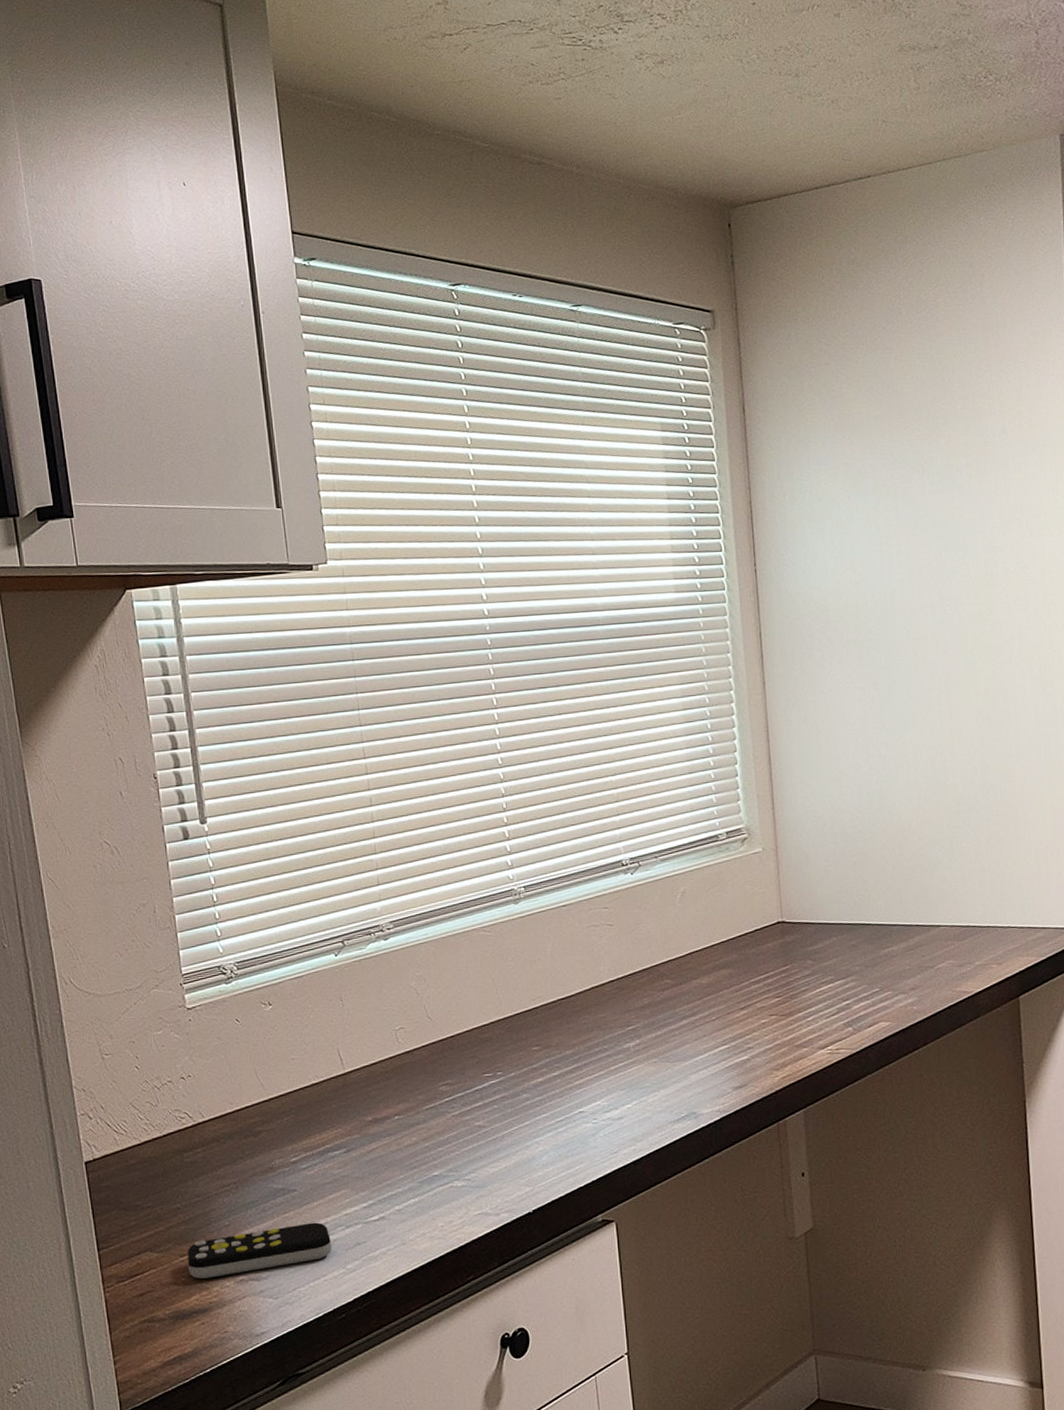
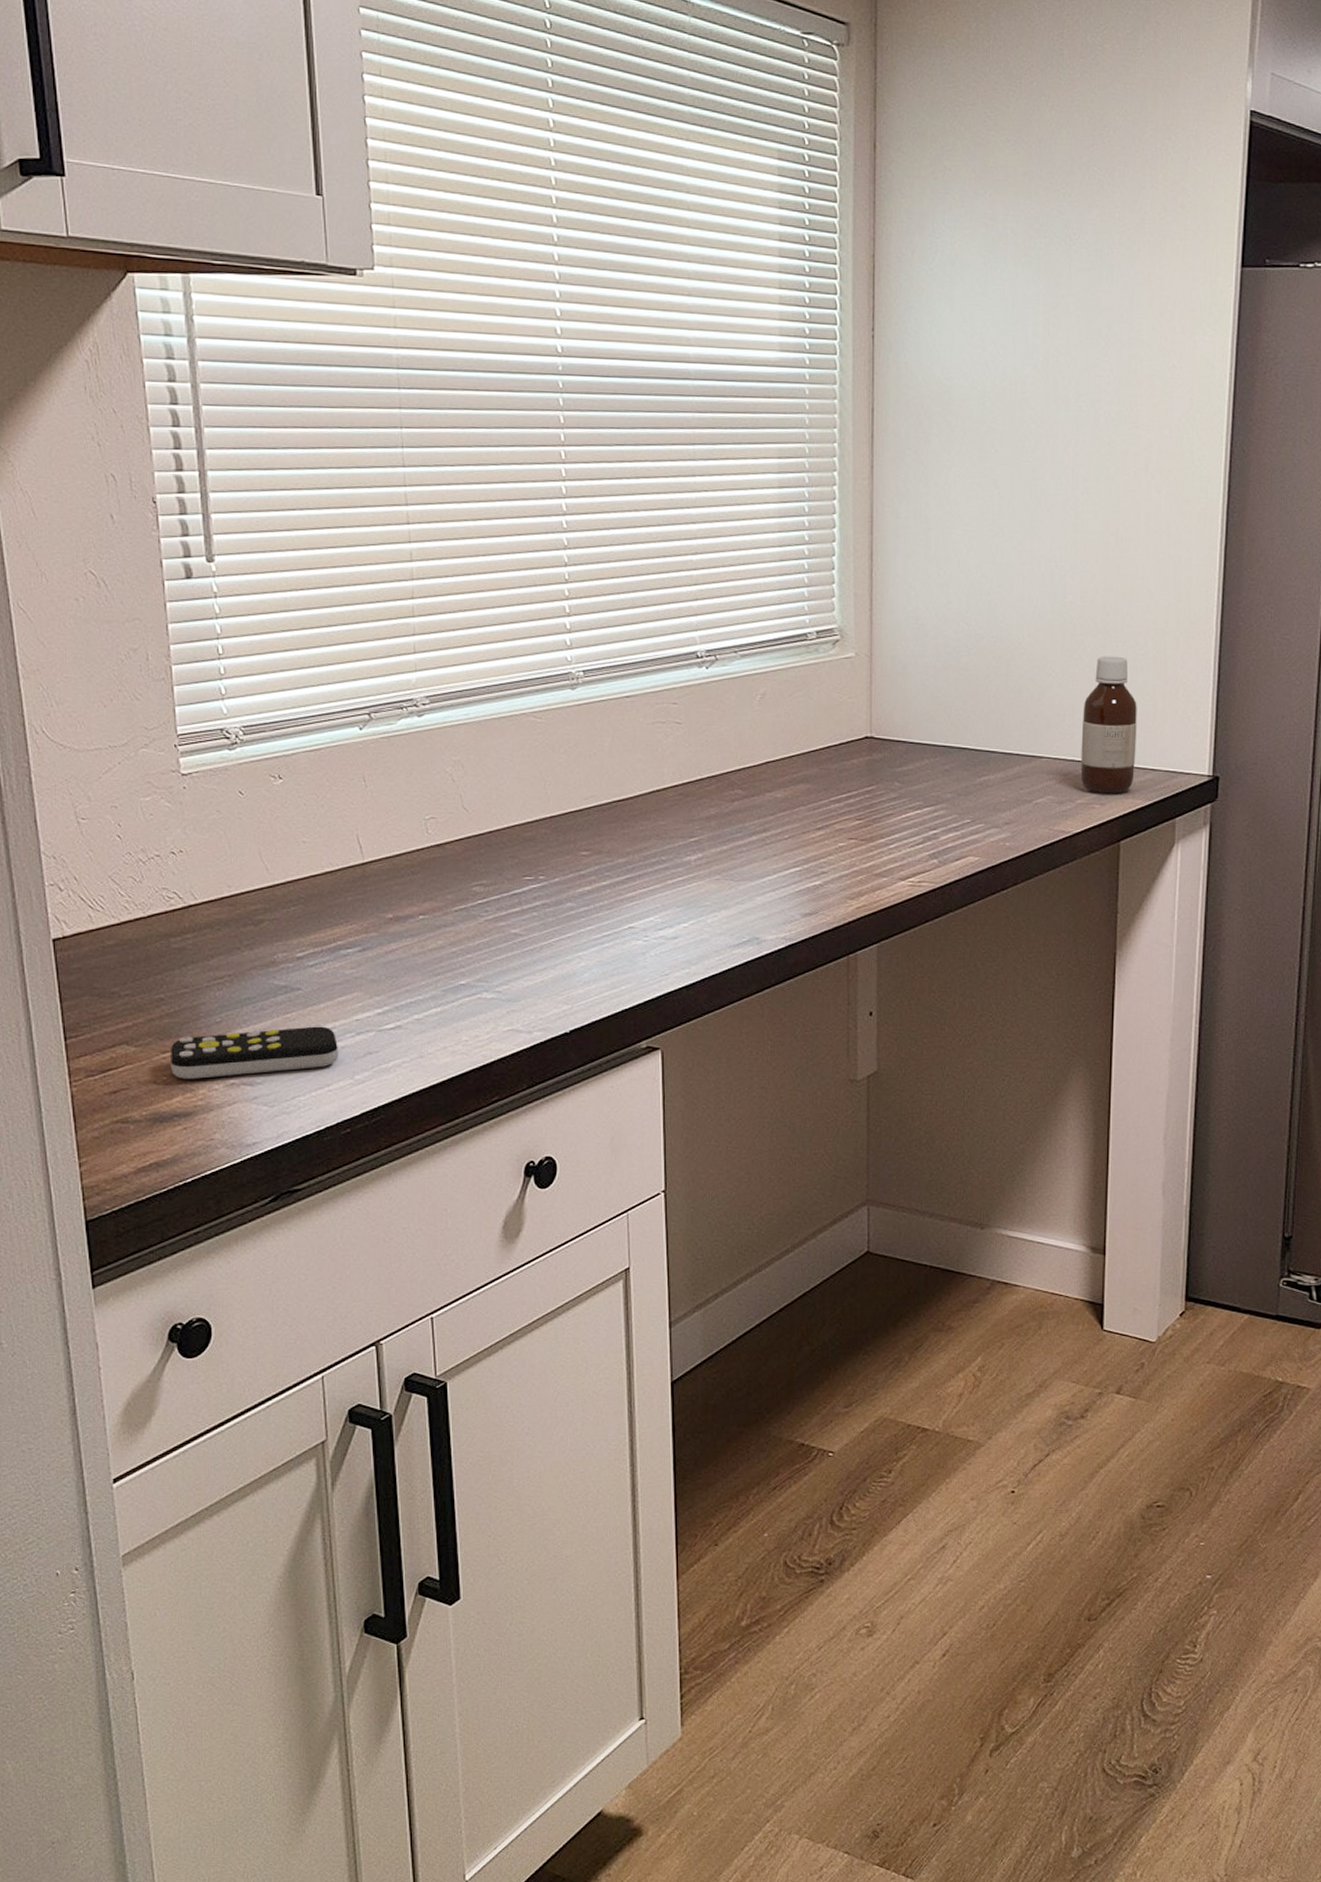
bottle: none [973,828,1027,954] -> present [1080,656,1137,793]

